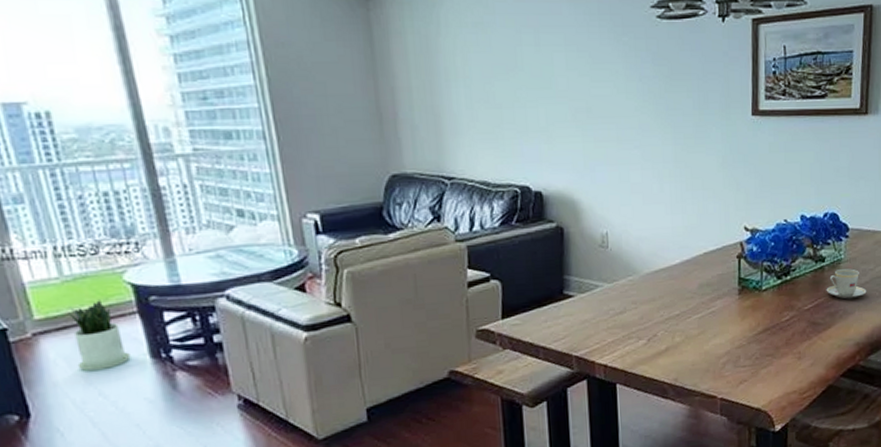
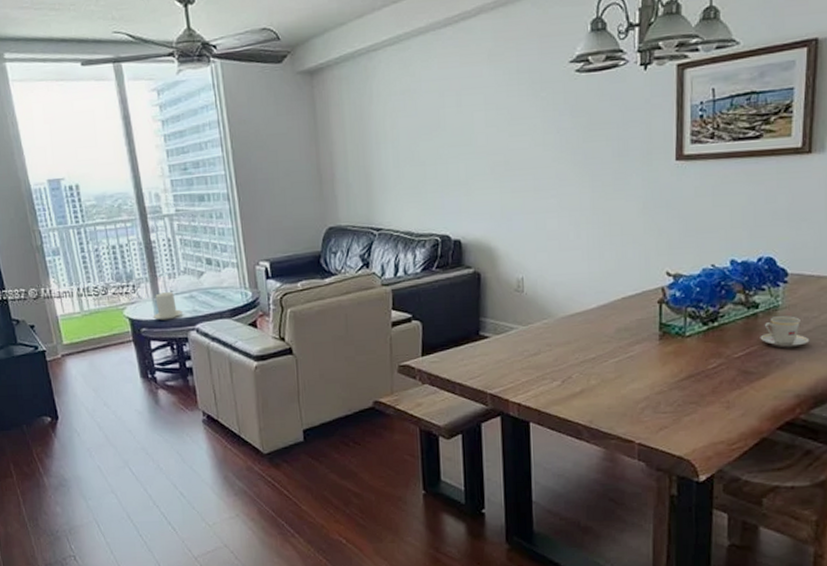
planter: present [66,300,131,371] -> none [84,330,127,385]
candle: none [165,251,208,286] -> present [153,292,183,320]

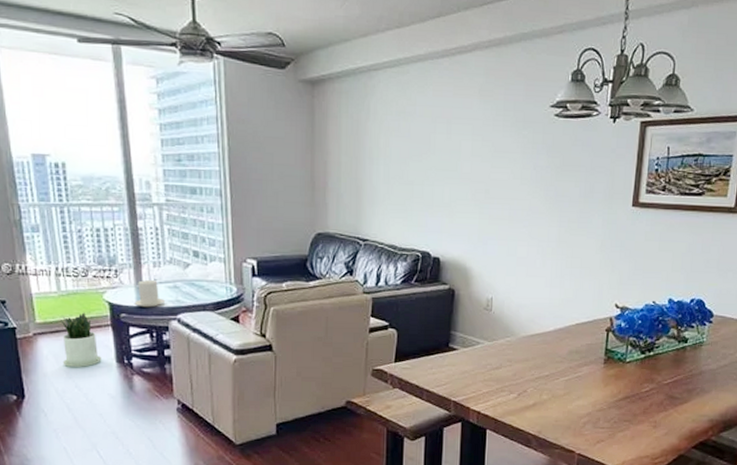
planter: none [84,330,127,385] -> present [59,312,102,367]
teacup: present [760,316,810,348] -> none [686,351,725,379]

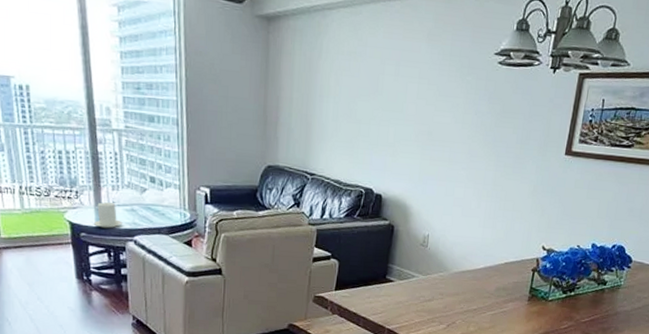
planter: present [59,312,102,367] -> none [23,230,62,281]

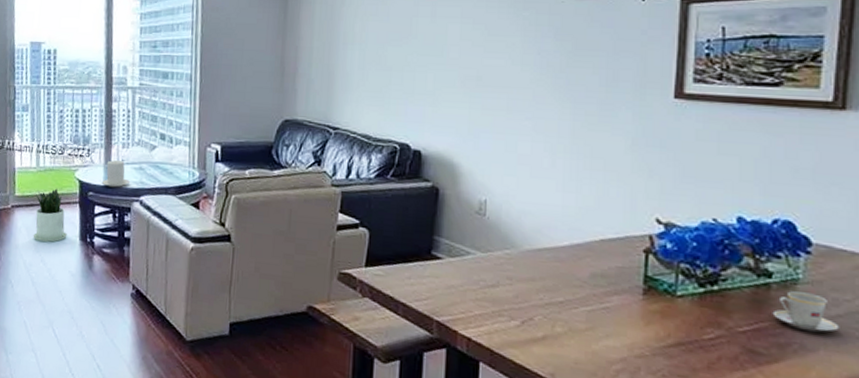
planter: none [23,230,62,281] -> present [33,188,67,242]
teacup: none [603,293,638,320] -> present [772,291,840,333]

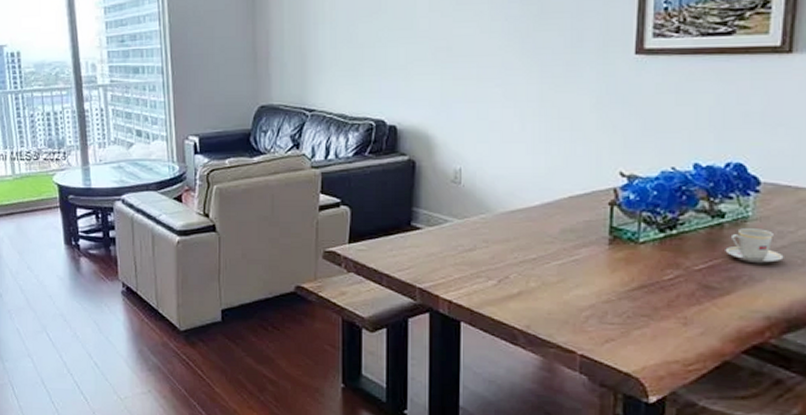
planter: present [33,188,67,242] -> none [14,195,51,249]
candle: present [101,160,131,188] -> none [81,161,111,189]

